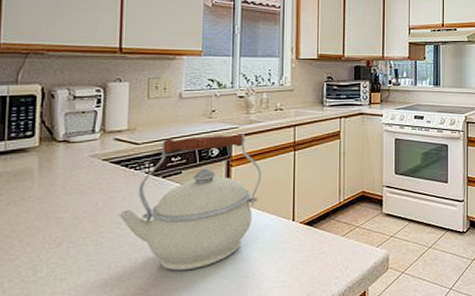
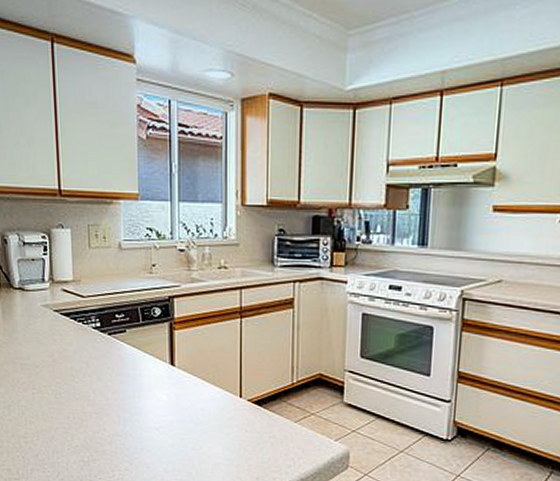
kettle: present [118,134,262,271] -> none [71,293,206,432]

